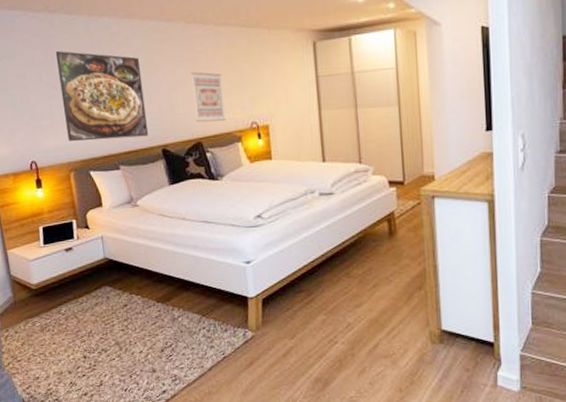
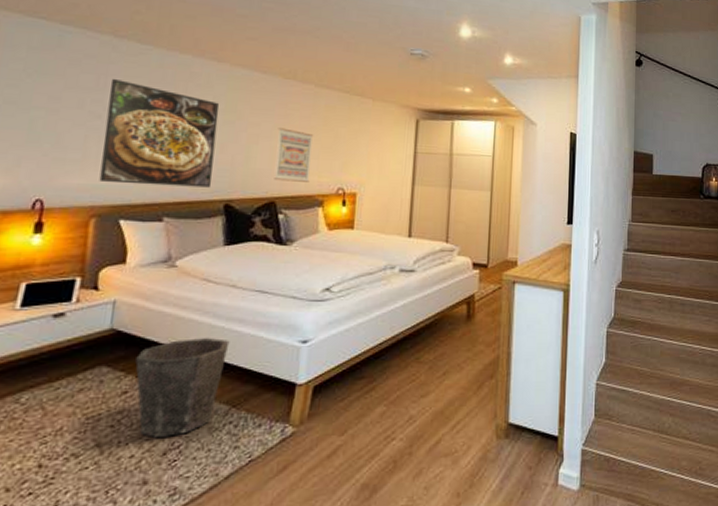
waste bin: none [127,262,191,338] -> present [135,338,230,437]

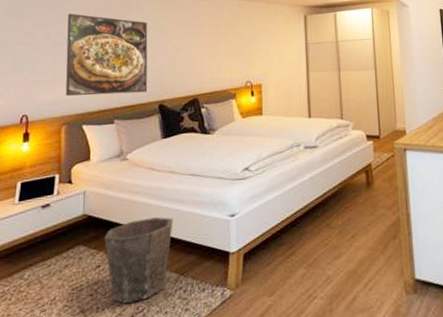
wall art: present [274,128,313,182] -> none [194,36,223,81]

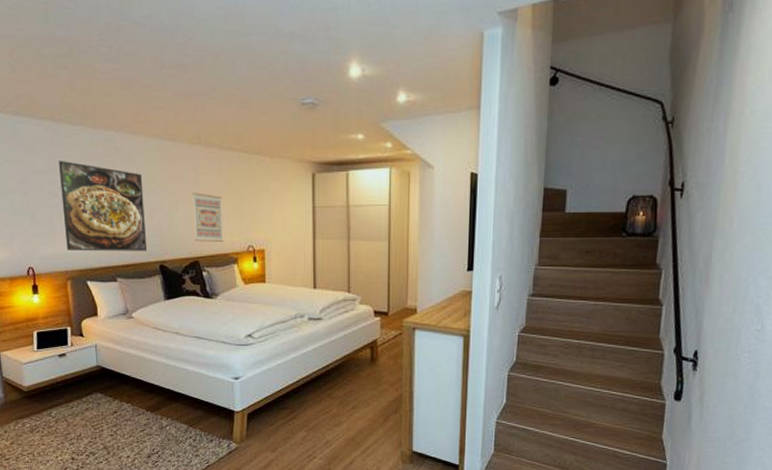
waste bin: present [104,217,174,303] -> none [118,374,181,445]
wall art: none [194,36,223,81] -> present [192,193,224,242]

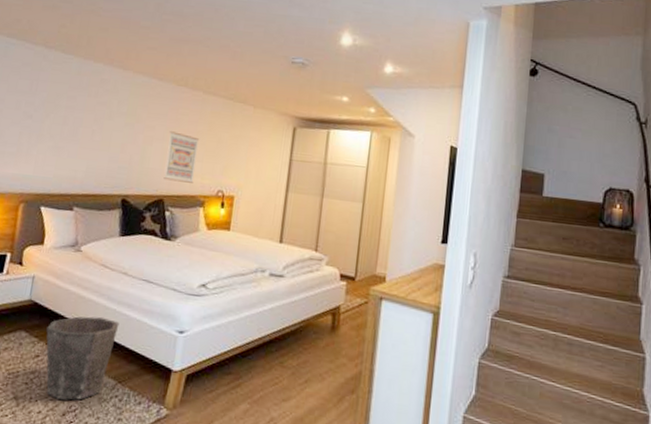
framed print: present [58,160,148,251] -> none [28,83,123,183]
waste bin: none [118,374,181,445] -> present [46,316,120,400]

